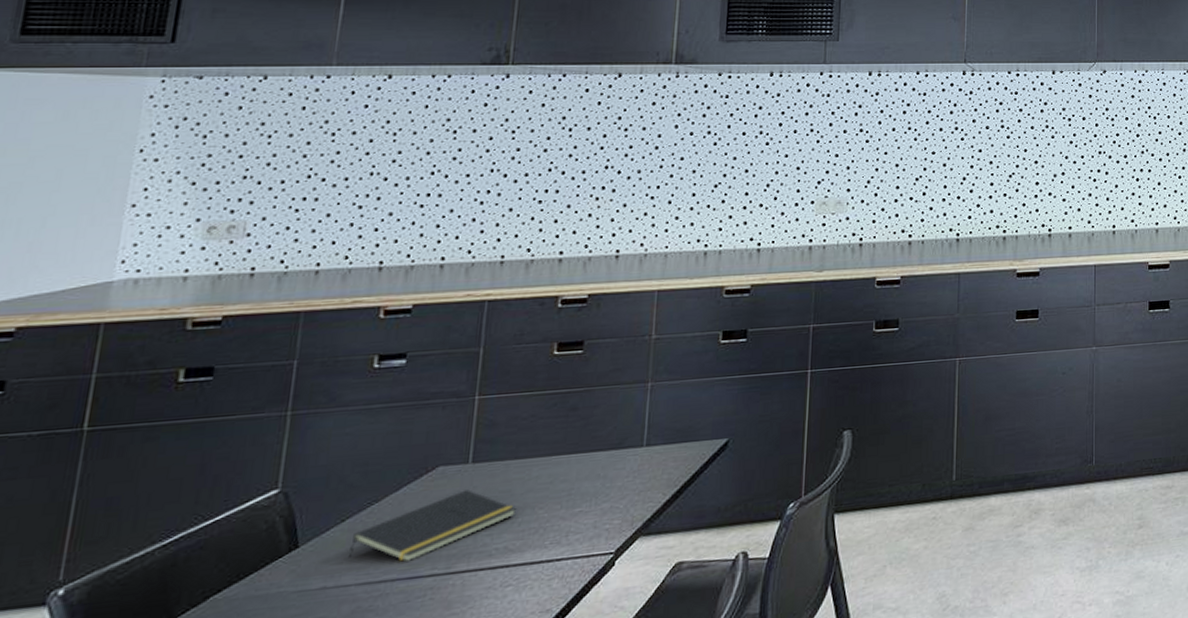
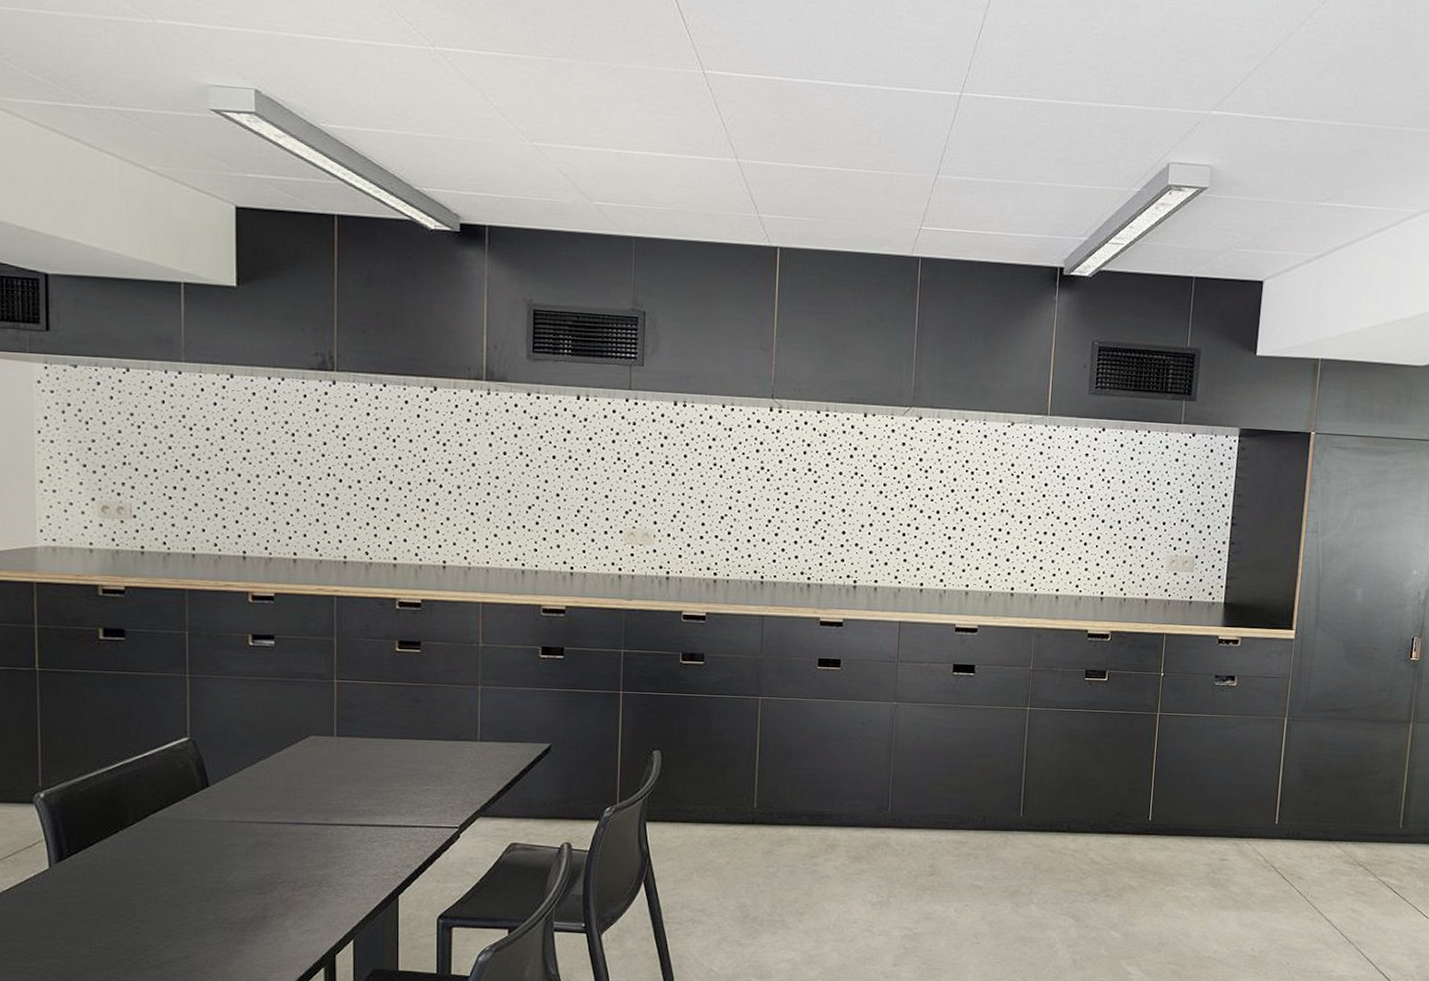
notepad: present [347,490,517,563] -> none [247,758,377,811]

